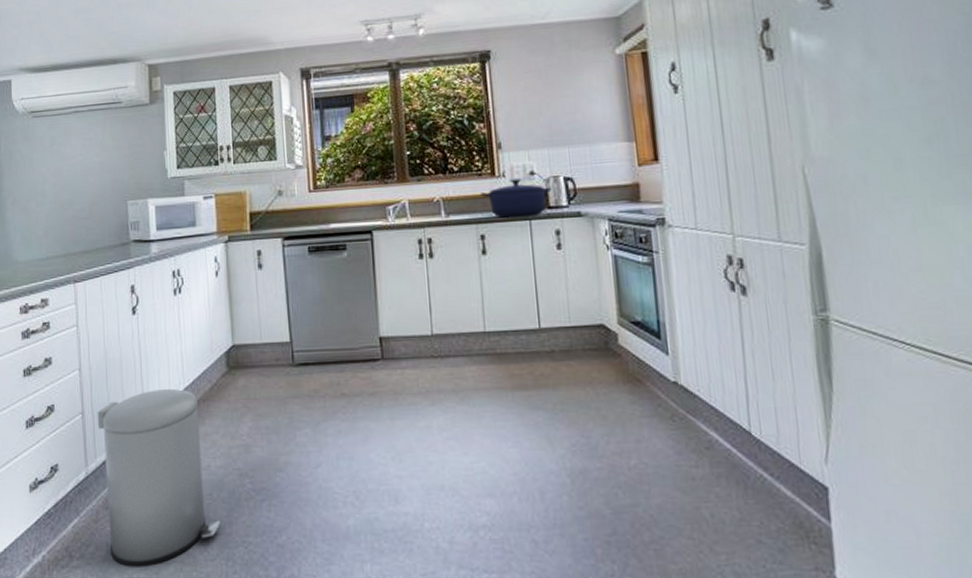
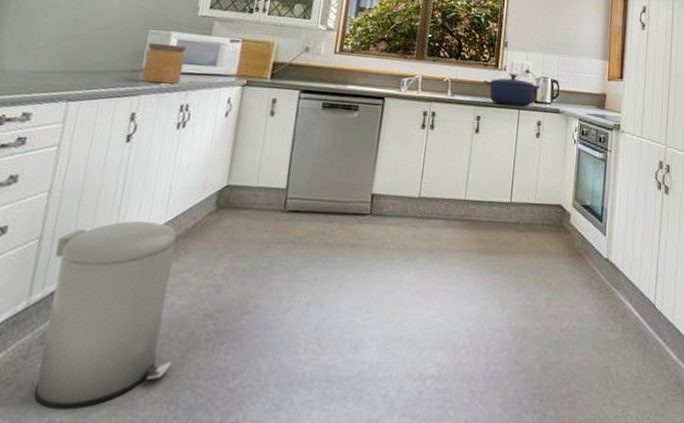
jar: none [130,212,167,253] -> present [141,43,187,84]

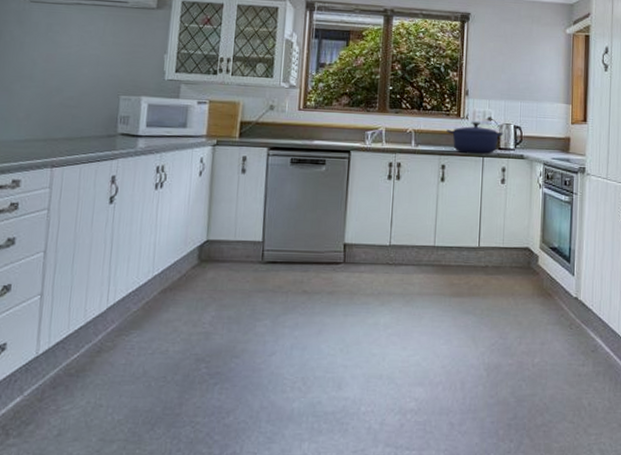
pedal bin: present [34,221,177,410] -> none [52,276,172,445]
jar: present [141,43,187,84] -> none [117,108,157,147]

